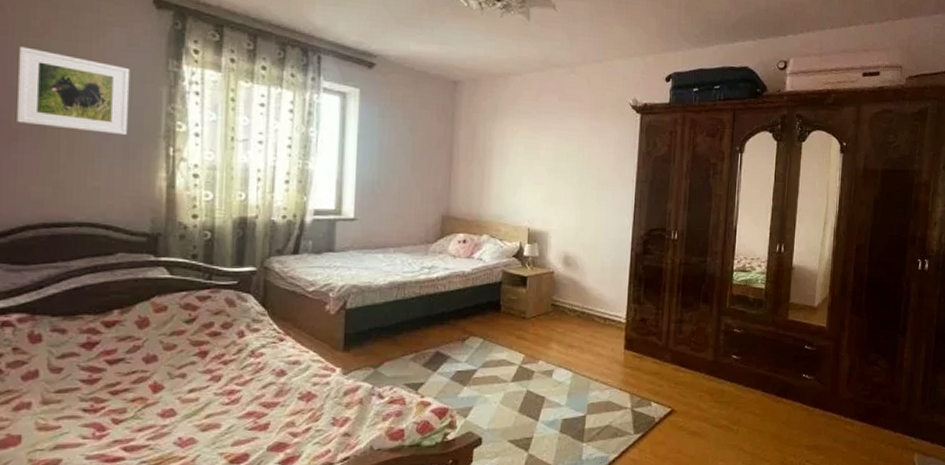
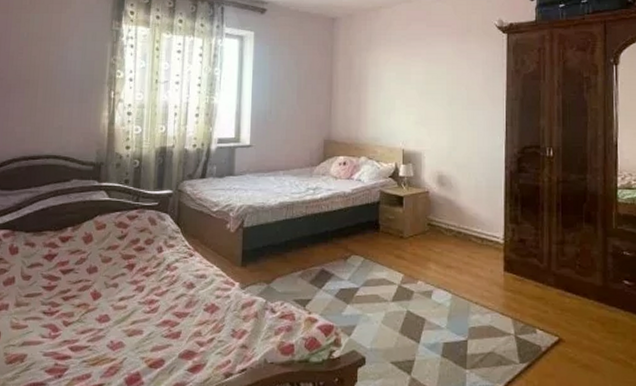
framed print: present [15,46,131,136] -> none [10,21,87,84]

